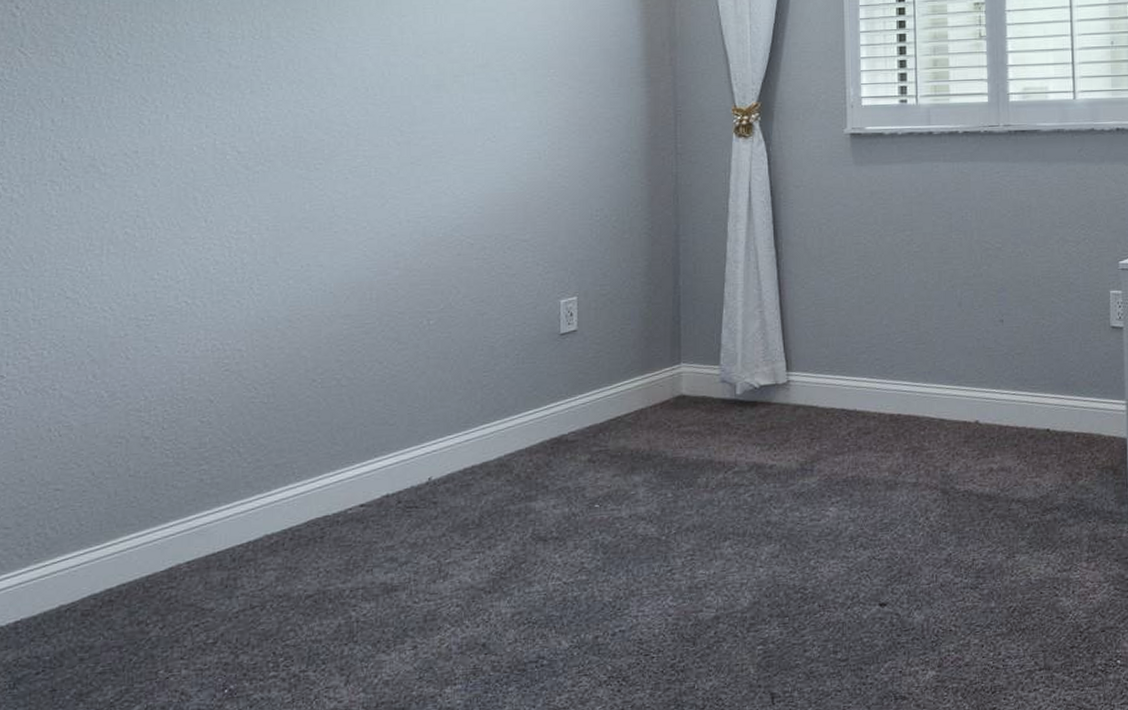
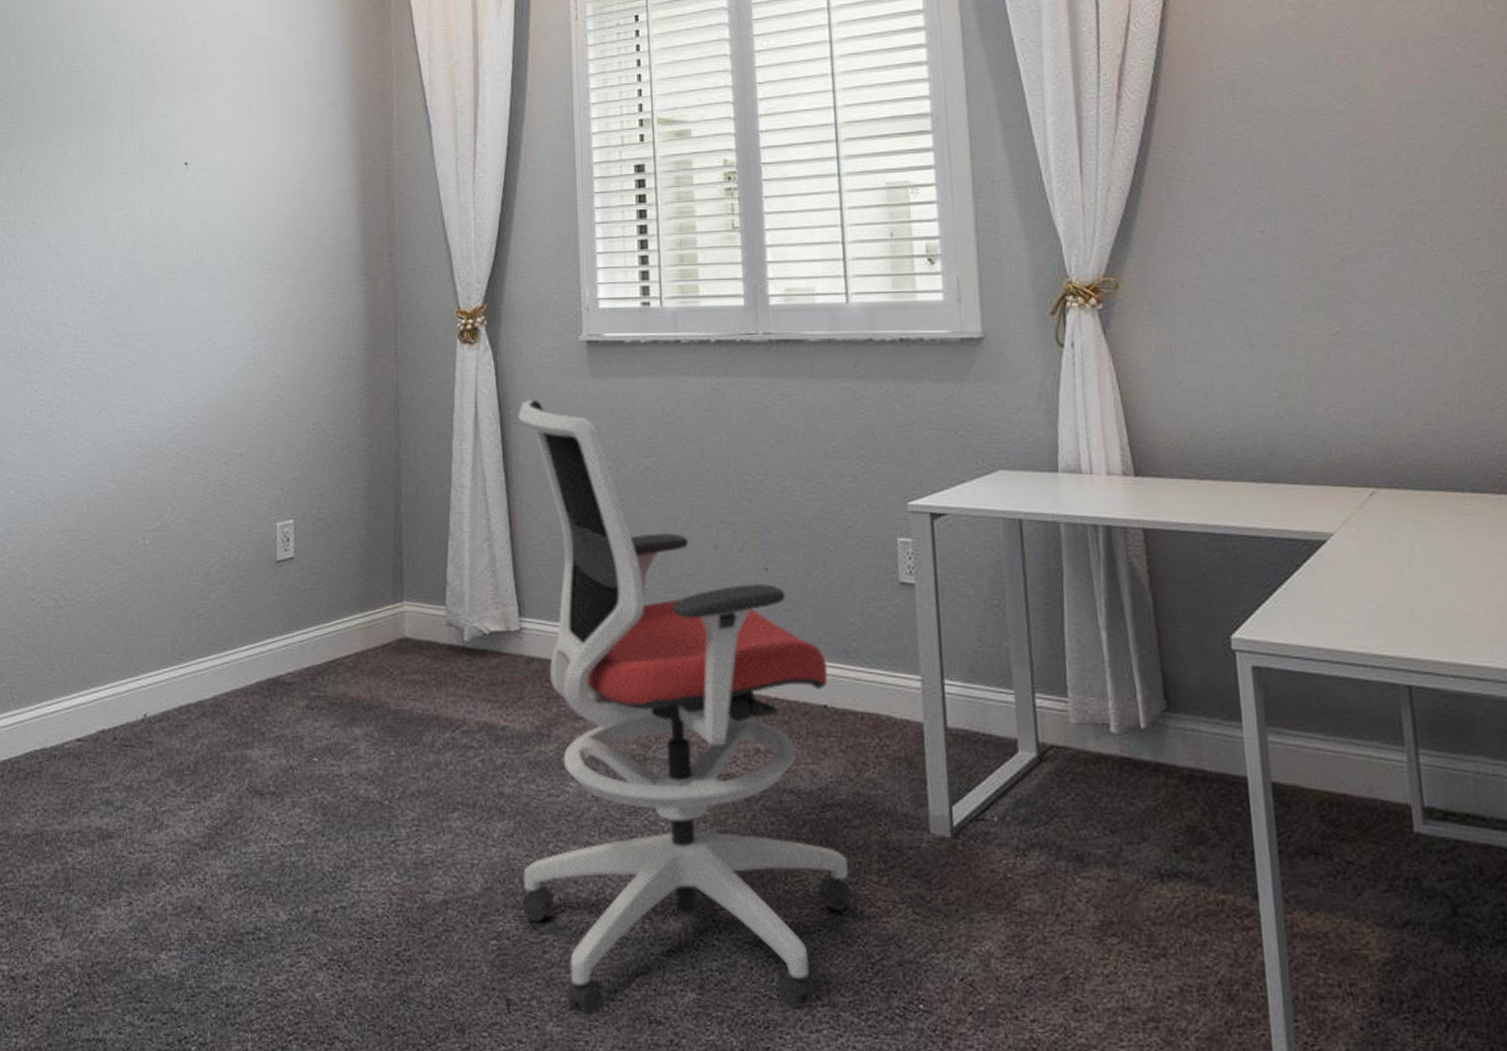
office chair: none [786,184,1066,698] -> present [518,398,852,1015]

